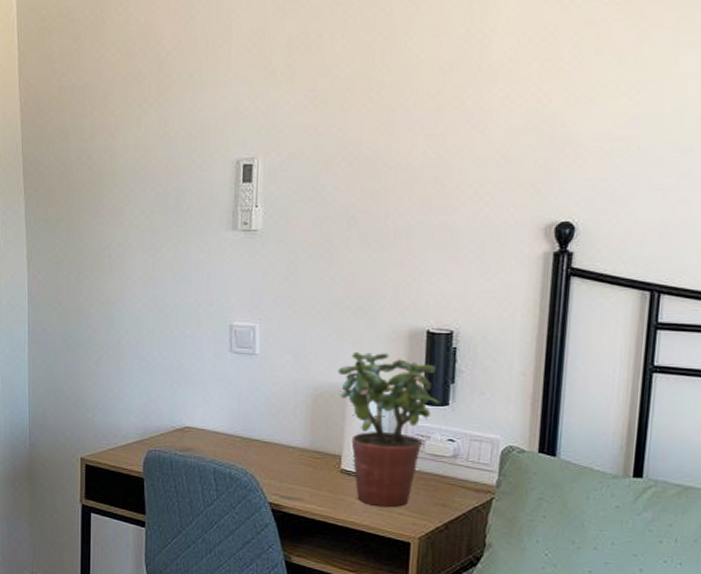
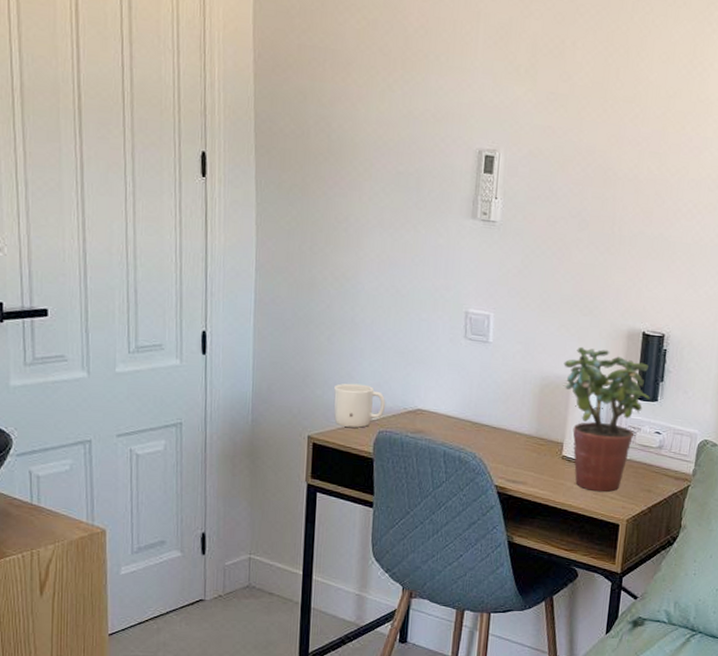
mug: none [103,404,154,448] -> present [333,383,386,428]

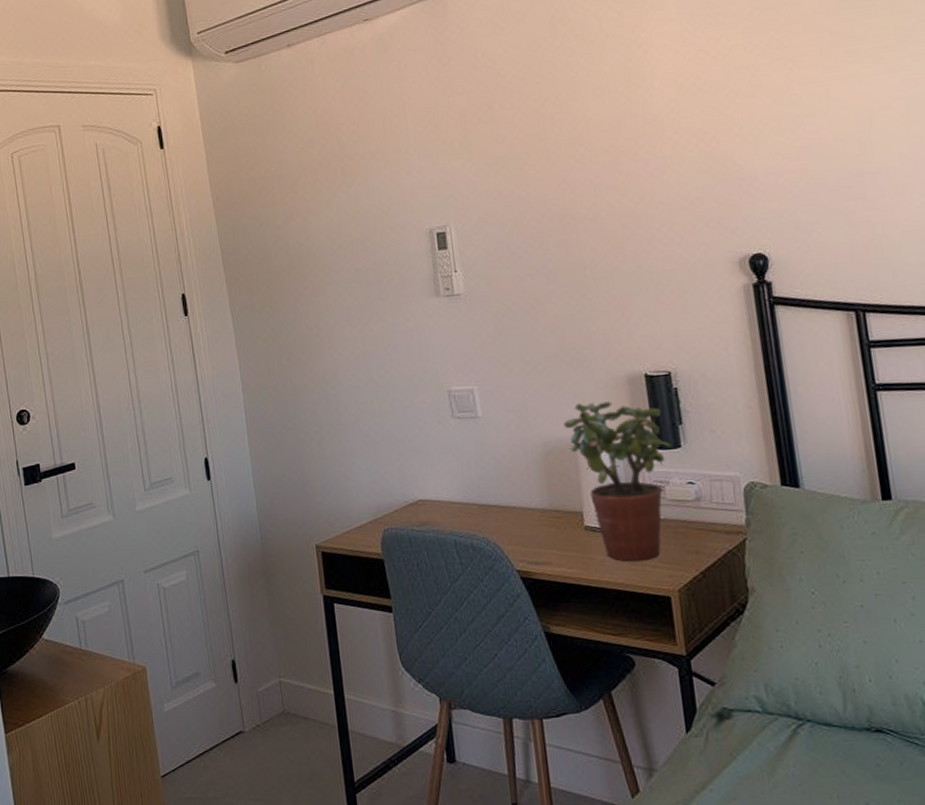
mug: present [333,383,386,428] -> none [333,483,387,530]

